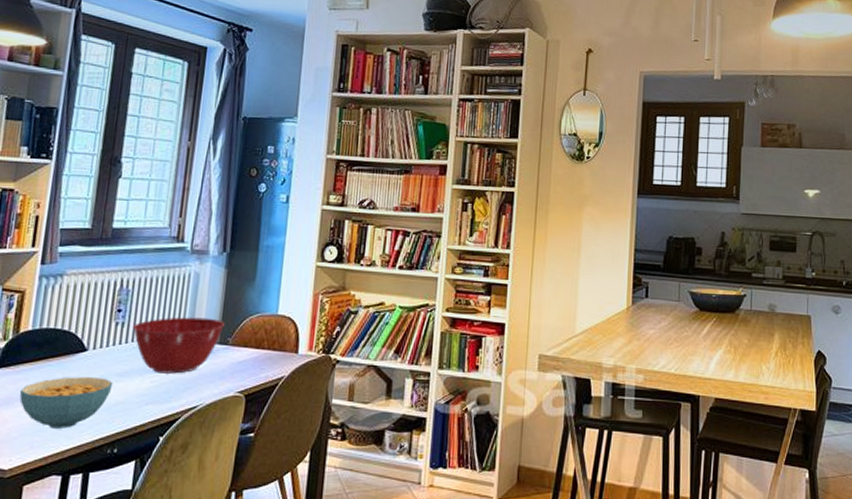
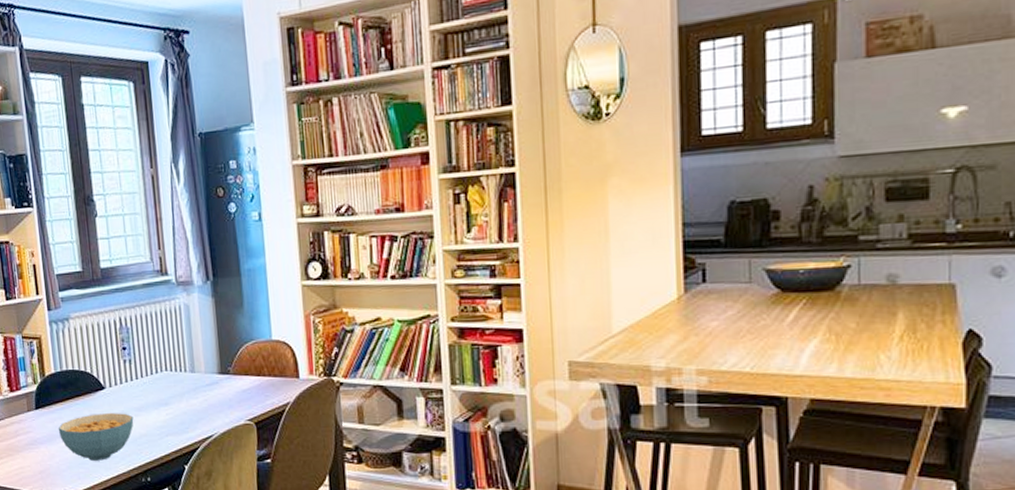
mixing bowl: present [133,317,225,374] -> none [140,349,222,406]

